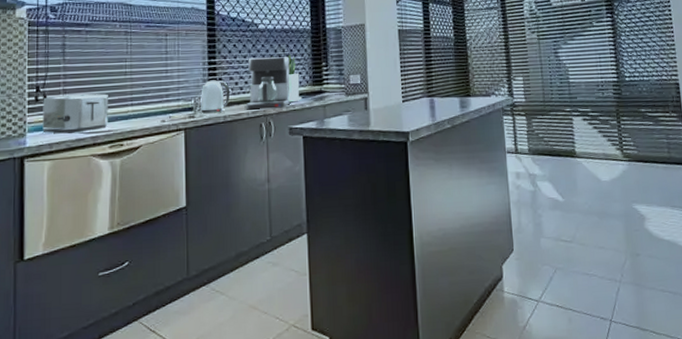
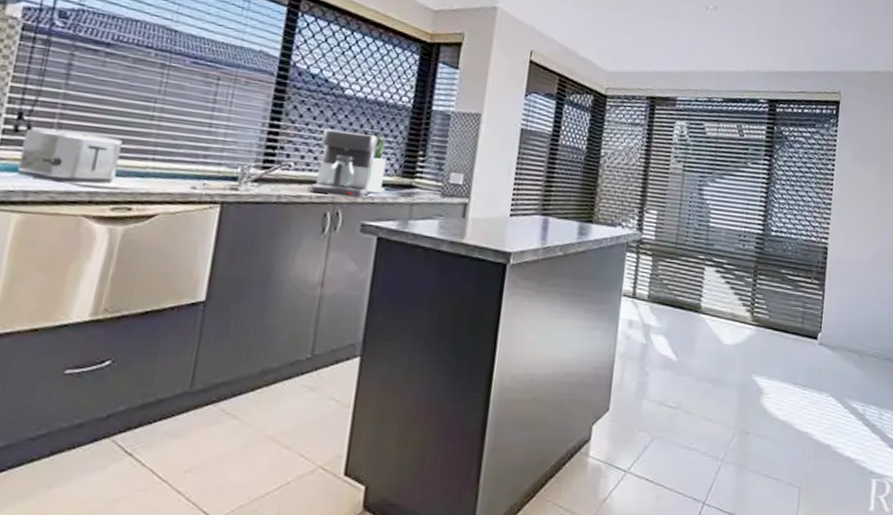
kettle: present [201,80,230,114] -> none [247,146,292,189]

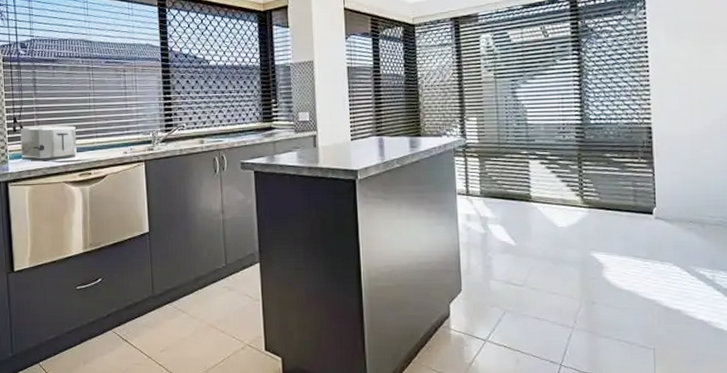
coffee maker: present [310,128,378,198] -> none [200,93,241,144]
planter: present [355,130,387,194] -> none [223,91,253,138]

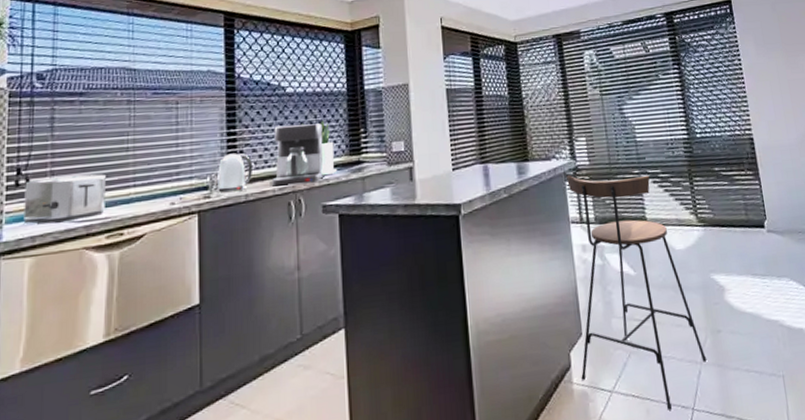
kettle: none [158,115,185,147] -> present [218,153,252,193]
coffee maker: none [200,93,241,144] -> present [272,123,323,187]
planter: none [223,91,253,138] -> present [302,120,338,176]
bar stool: none [456,150,579,363] -> present [566,174,707,410]

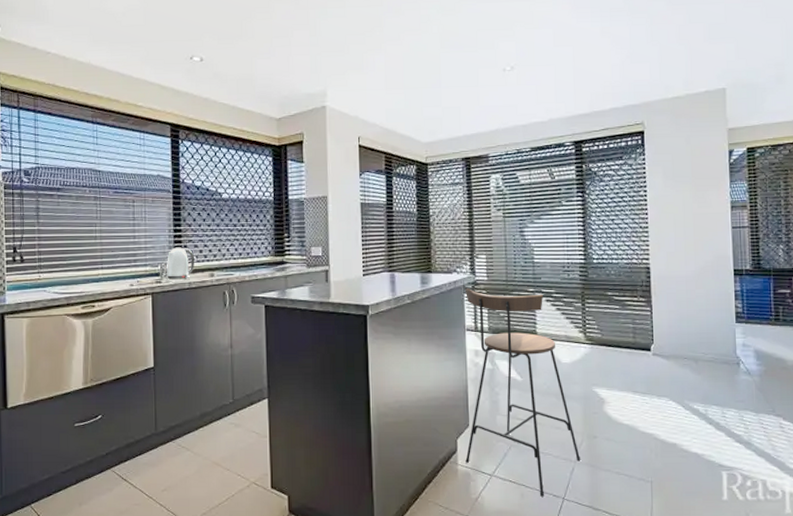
toaster: present [23,174,106,225] -> none [20,256,80,294]
coffee maker: present [272,123,323,187] -> none [210,226,253,278]
planter: present [302,120,338,176] -> none [235,224,265,272]

